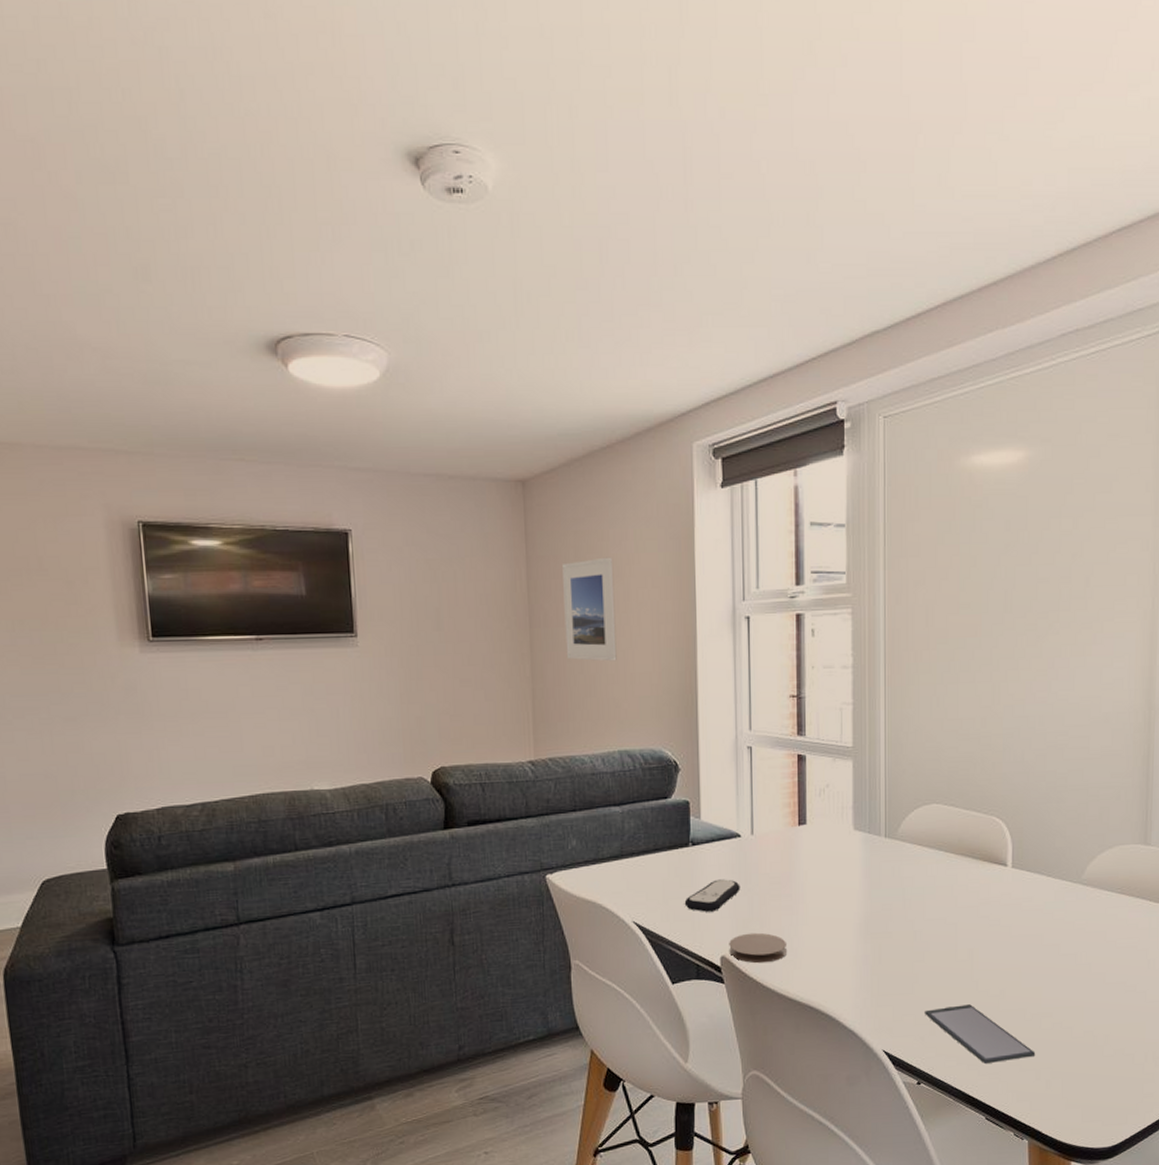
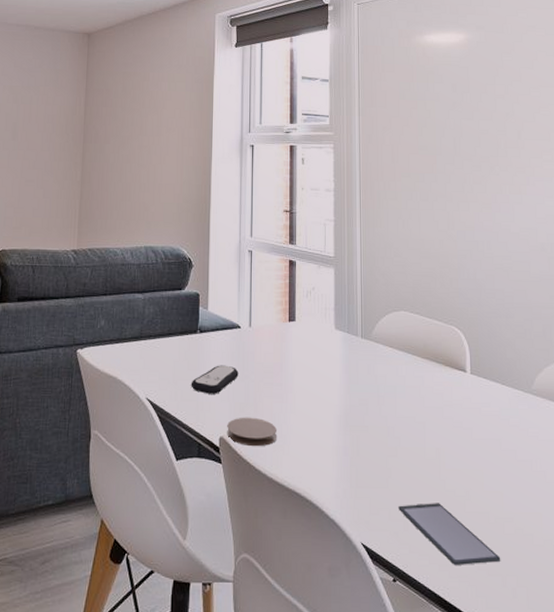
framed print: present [562,557,617,662] -> none [109,93,151,174]

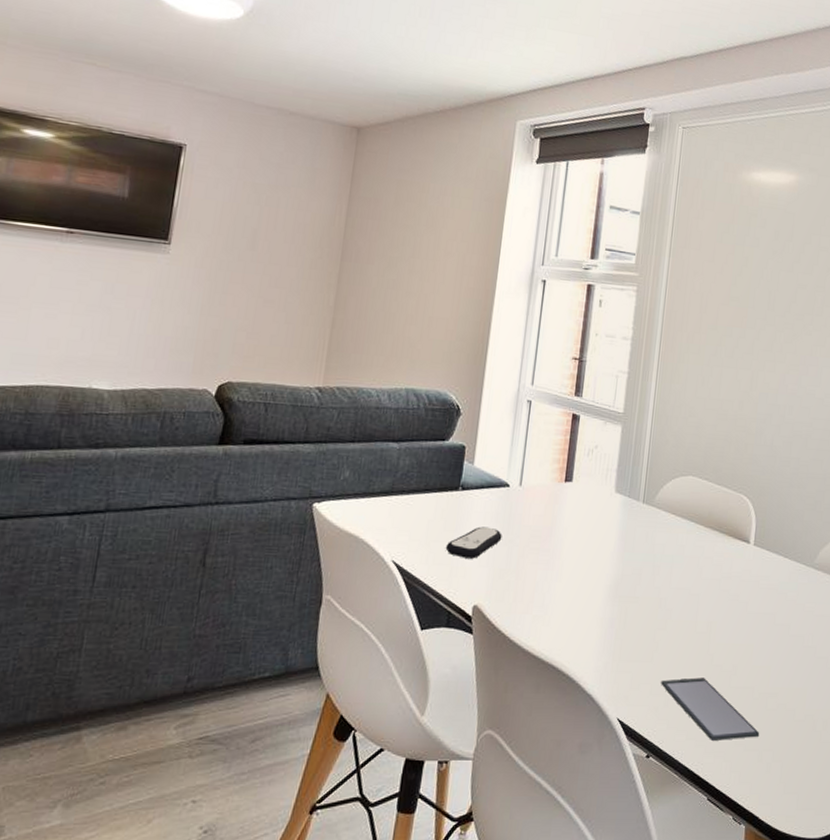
coaster: present [227,417,278,447] -> none [482,584,540,617]

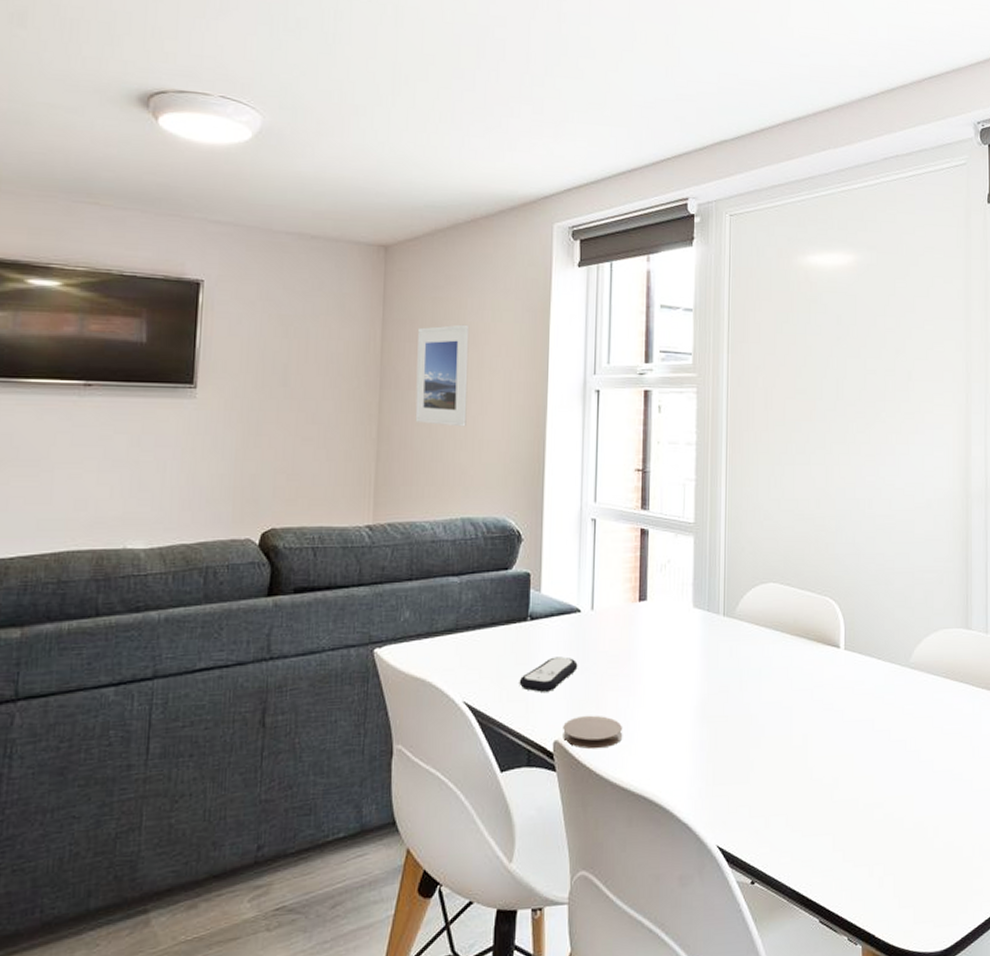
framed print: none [371,206,430,304] -> present [415,324,470,427]
coaster: none [482,584,540,617] -> present [563,715,623,749]
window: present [661,677,760,740] -> none [759,794,868,859]

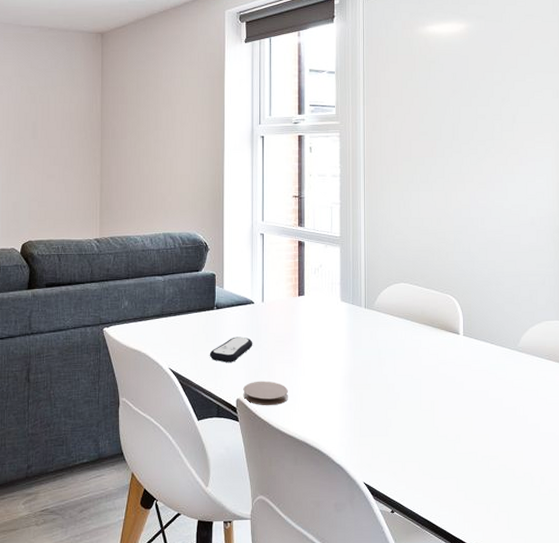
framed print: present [415,324,470,427] -> none [127,89,165,166]

